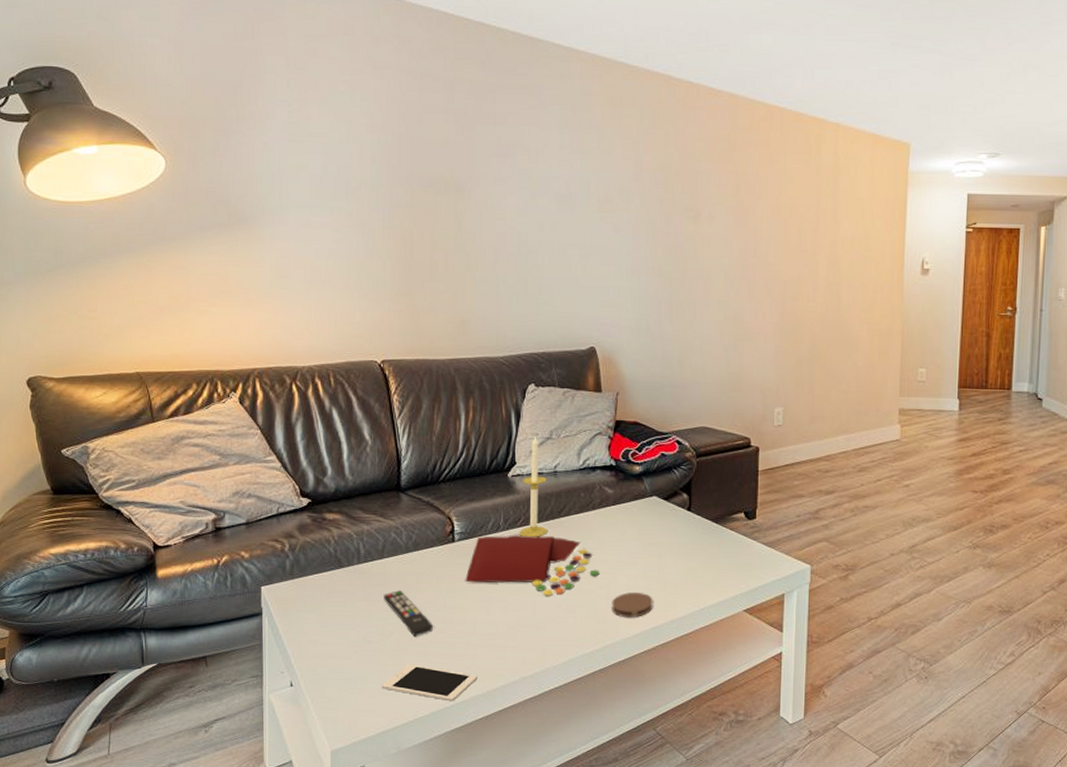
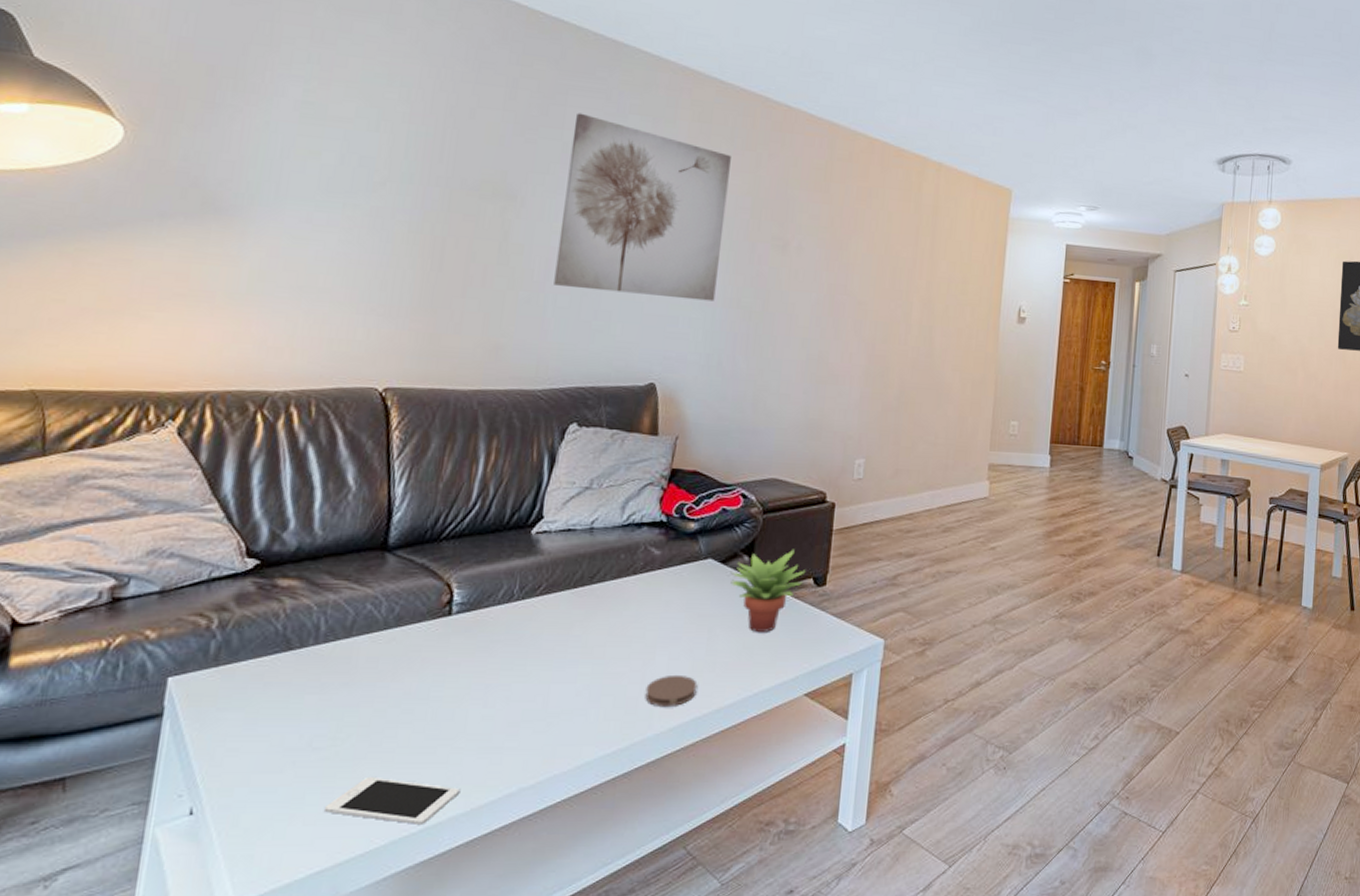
remote control: present [384,590,433,637] -> none [344,679,408,740]
candy bag: present [465,535,599,596] -> none [459,606,634,682]
wall art: none [503,109,642,272] -> present [554,113,731,302]
candle: present [519,436,548,537] -> none [537,485,580,608]
succulent plant: none [672,487,737,558] -> present [730,549,806,632]

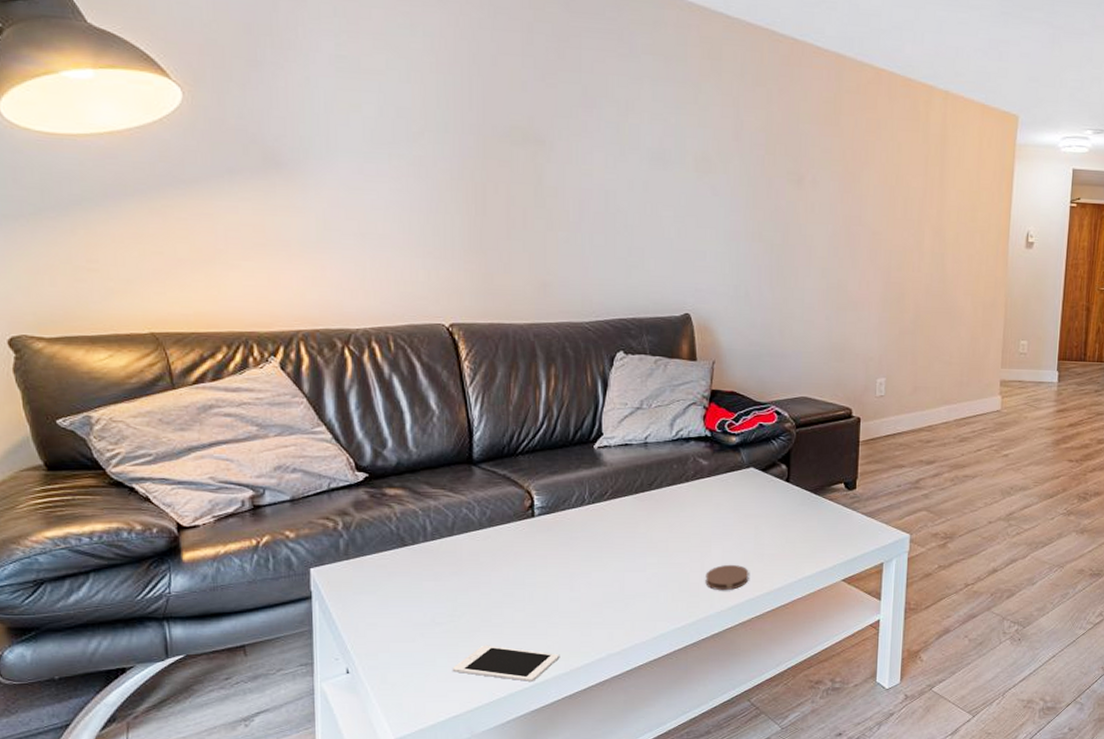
wall art: present [554,113,731,302] -> none [589,55,743,236]
succulent plant: present [730,549,806,632] -> none [770,458,837,529]

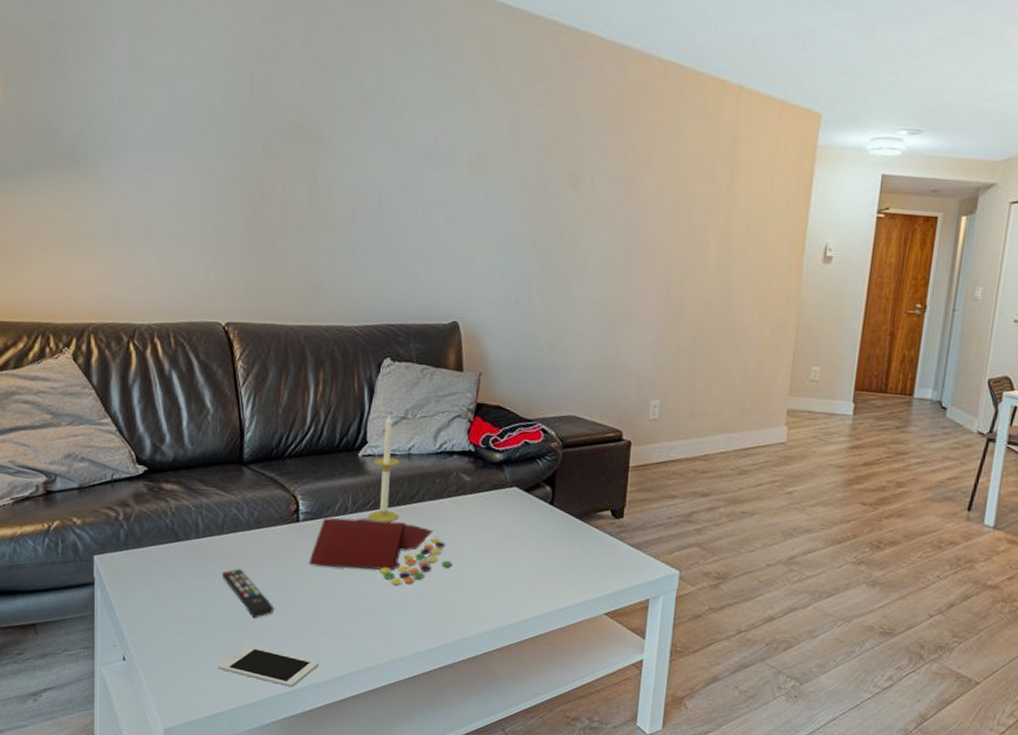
remote control: none [454,569,510,617] -> present [222,569,273,619]
candy bag: none [546,509,693,571] -> present [309,518,452,585]
candle: none [606,405,638,510] -> present [368,414,400,522]
coaster: present [705,564,749,591] -> none [463,586,508,614]

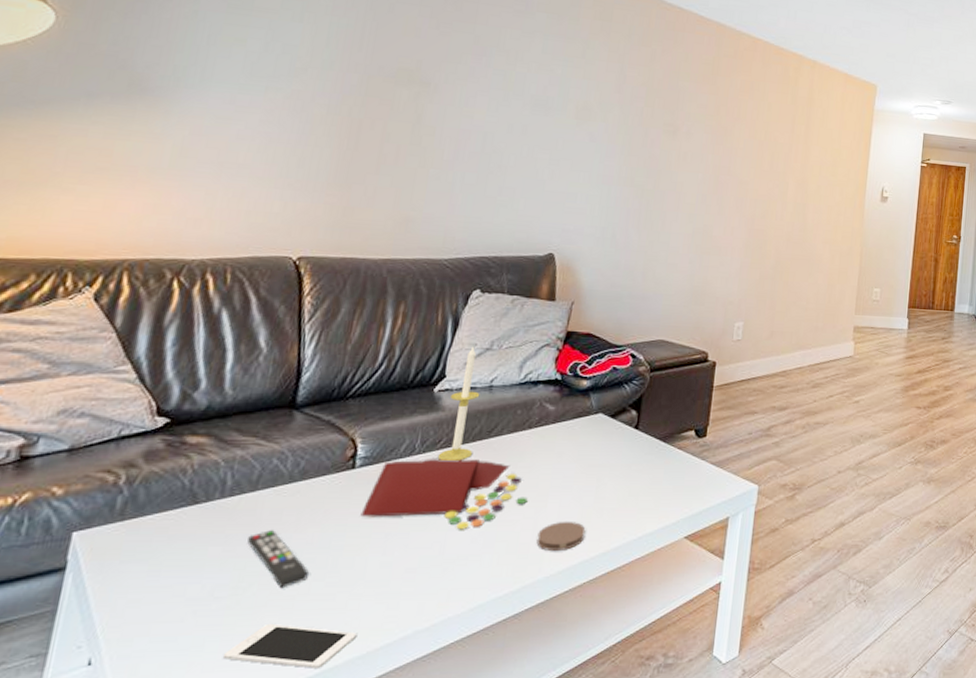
coaster: none [463,586,508,614] -> present [536,521,586,552]

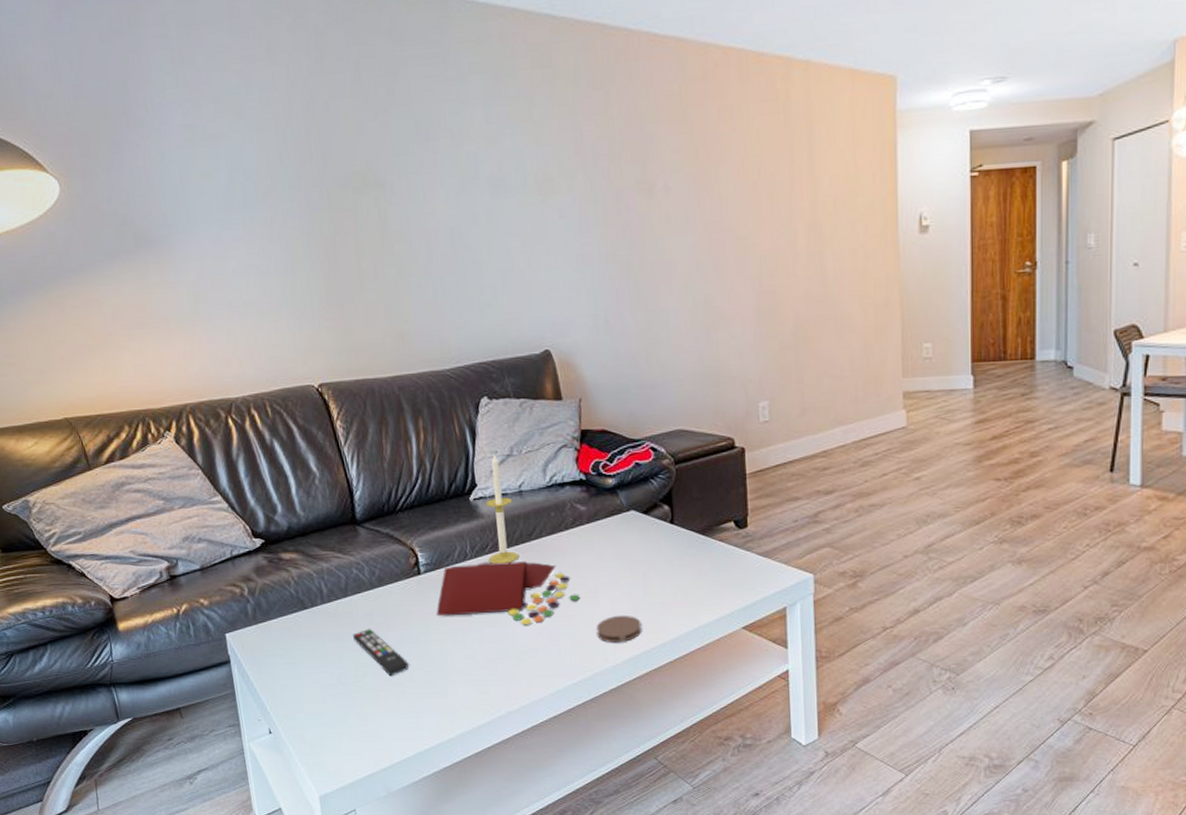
cell phone: present [222,623,356,669] -> none [362,704,461,740]

